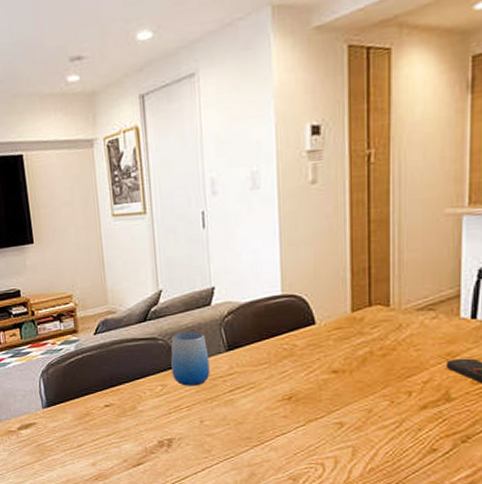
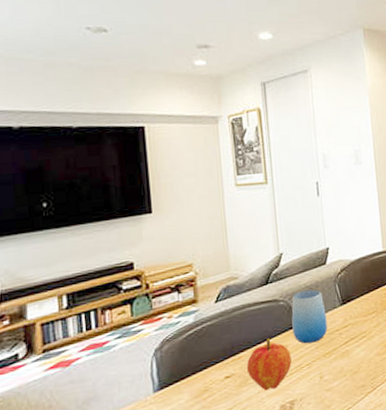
fruit: none [125,376,170,425] -> present [247,339,292,391]

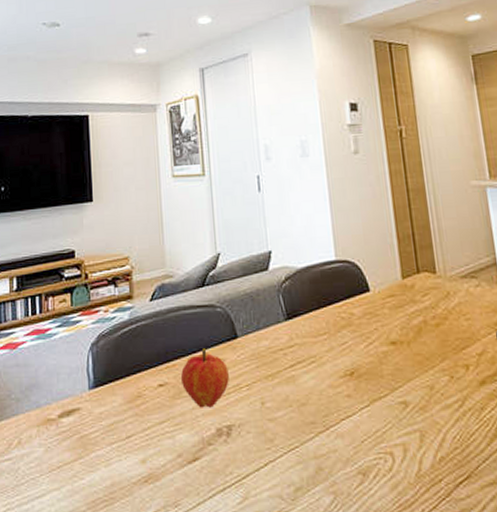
cup: present [291,289,328,344] -> none [229,297,270,361]

